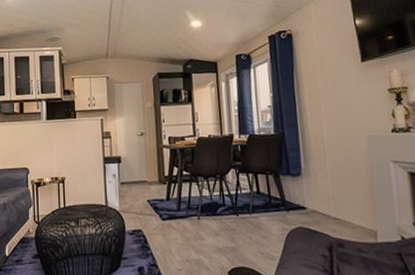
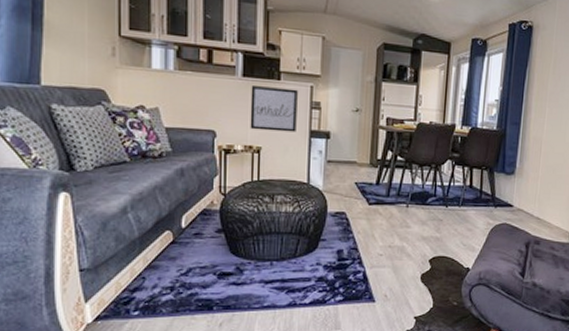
wall art: none [53,124,92,163] -> present [250,86,298,133]

